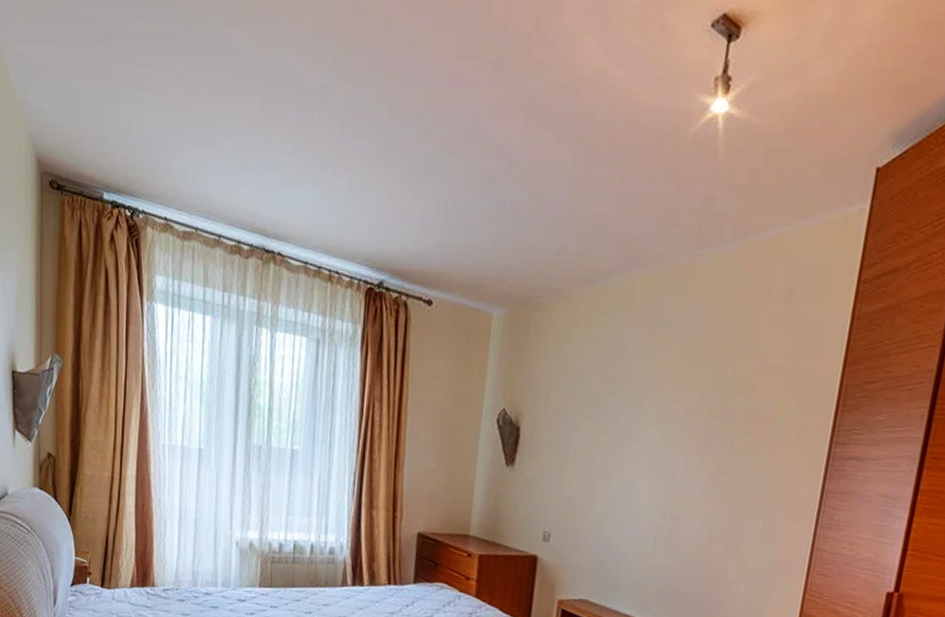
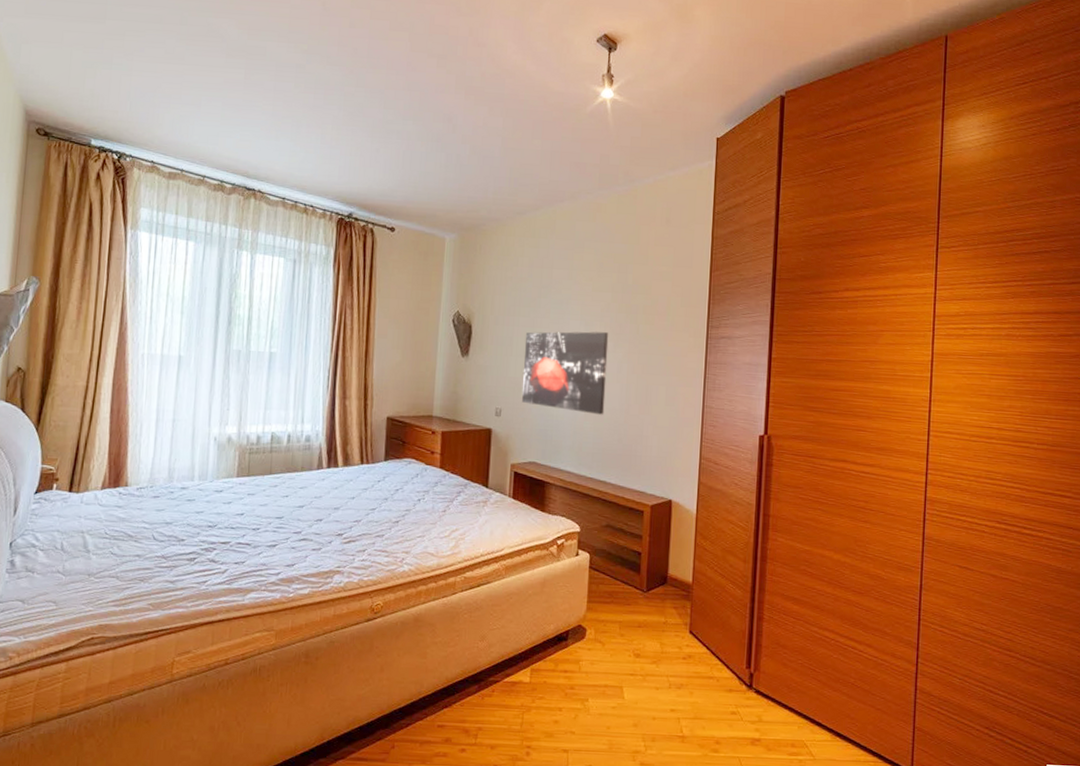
wall art: none [576,439,694,550] -> present [522,331,609,415]

